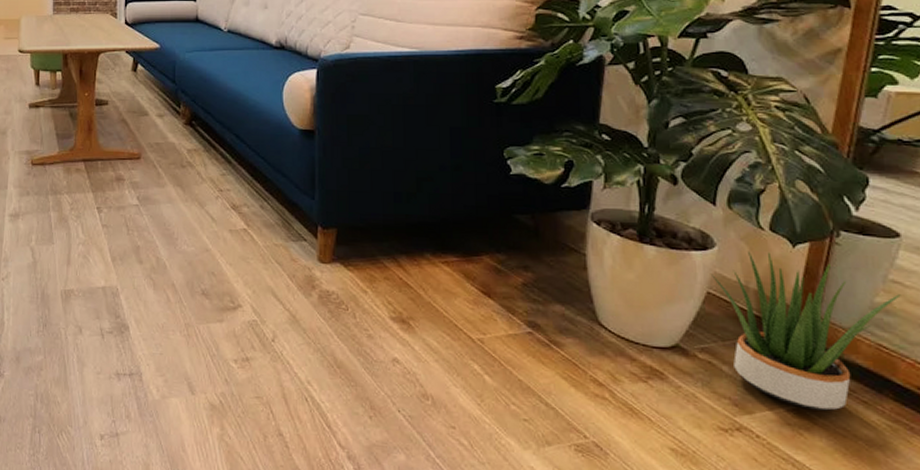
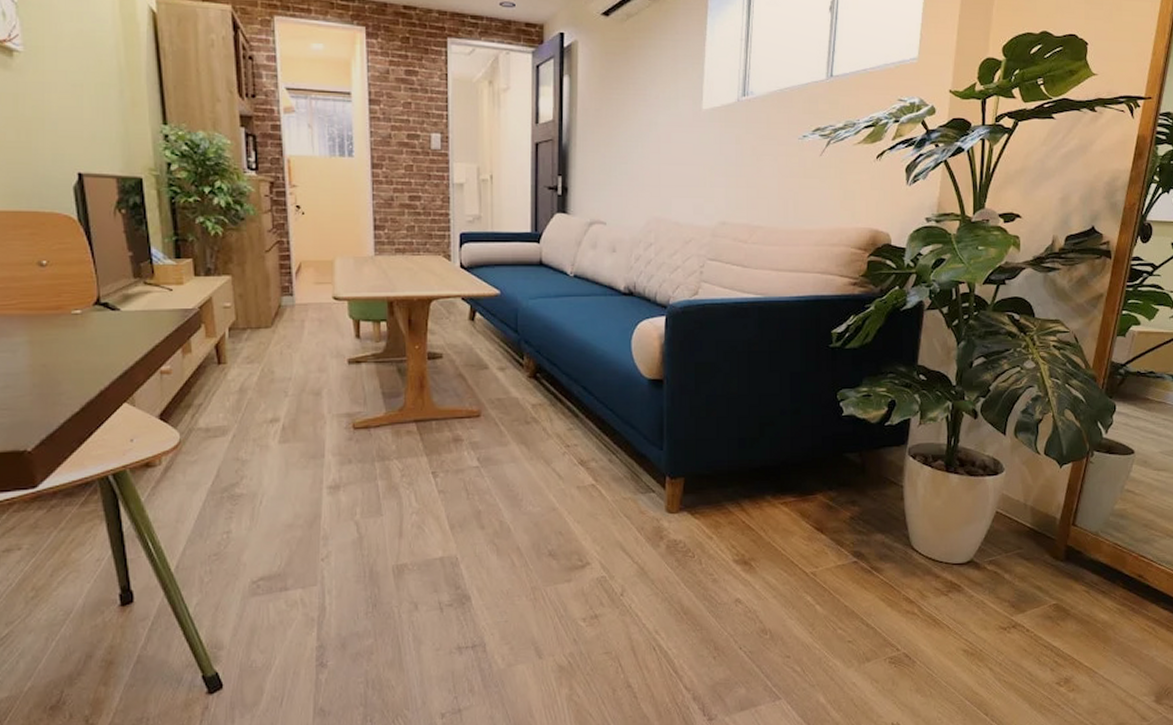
potted plant: present [712,251,901,411] -> none [1000,473,1132,603]

